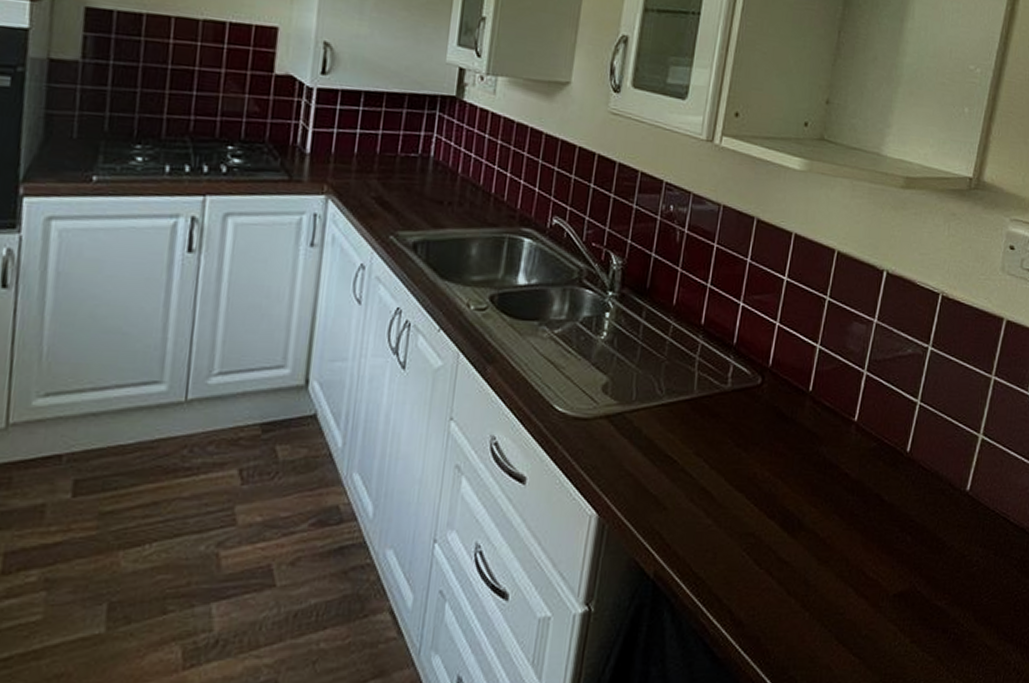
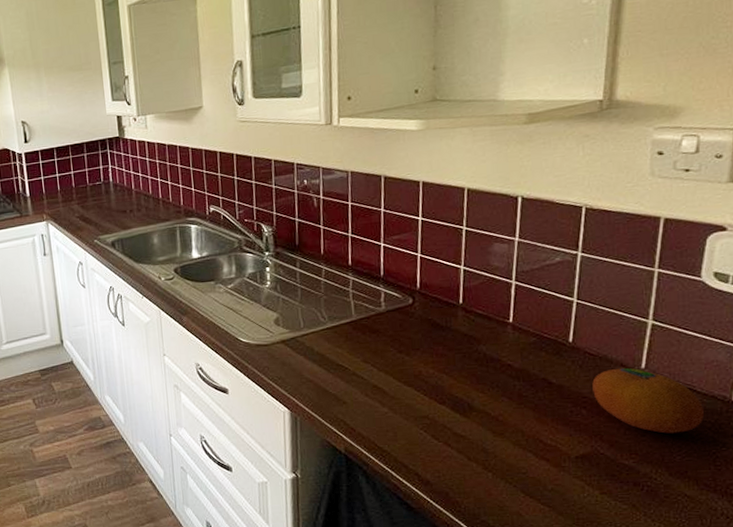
fruit: none [920,488,1014,570] -> present [592,367,705,434]

